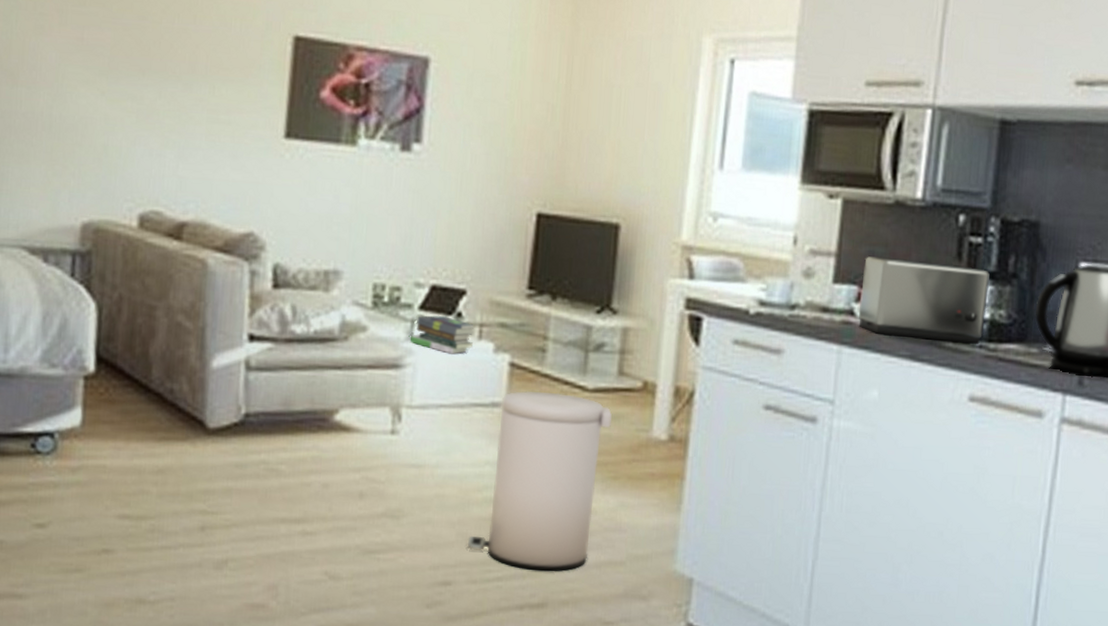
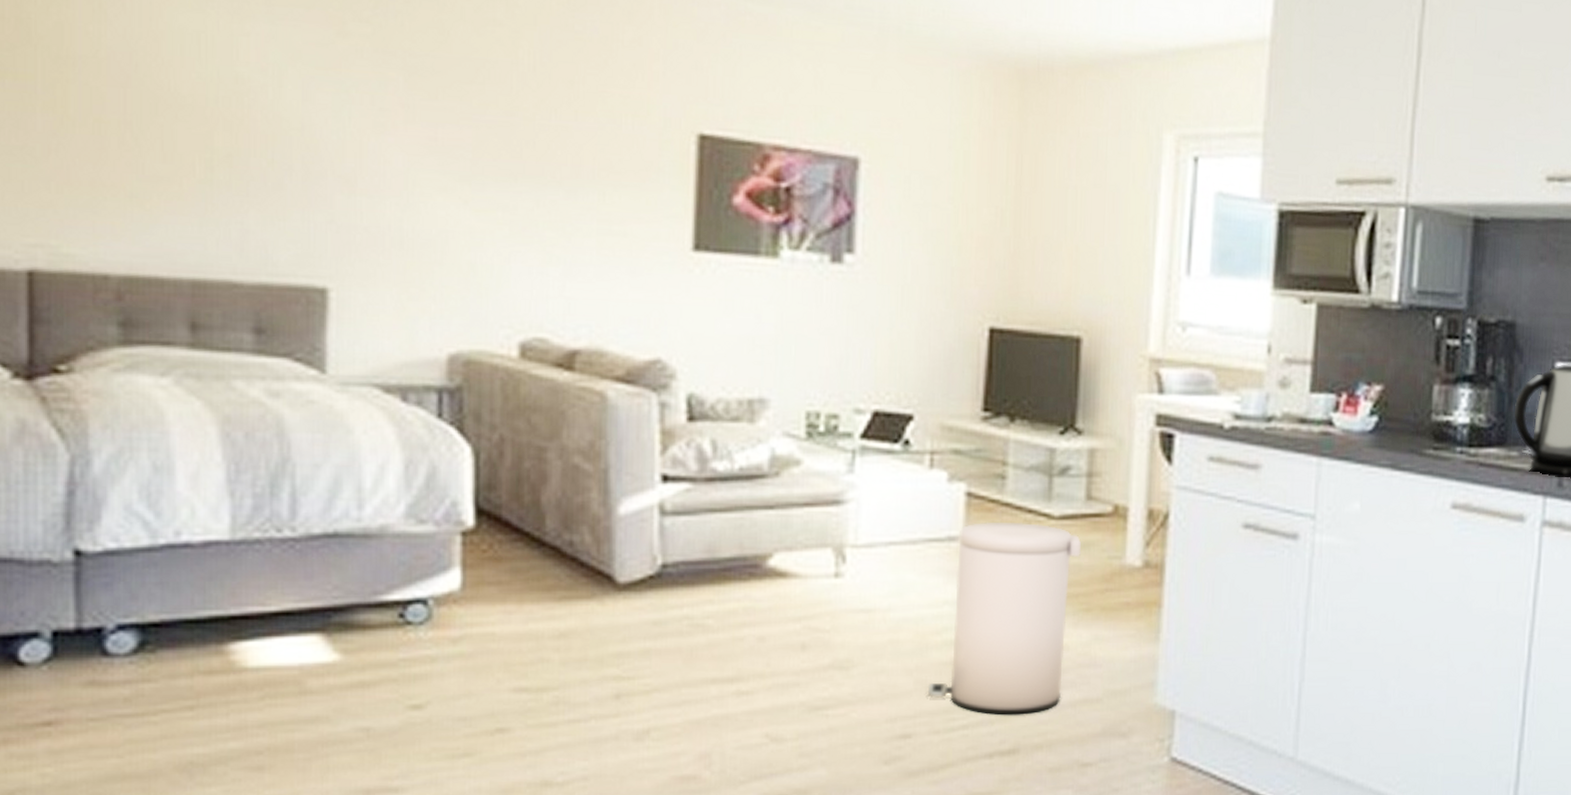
books: present [409,315,474,355] -> none [850,443,924,487]
toaster: present [858,256,990,345] -> none [1337,363,1469,451]

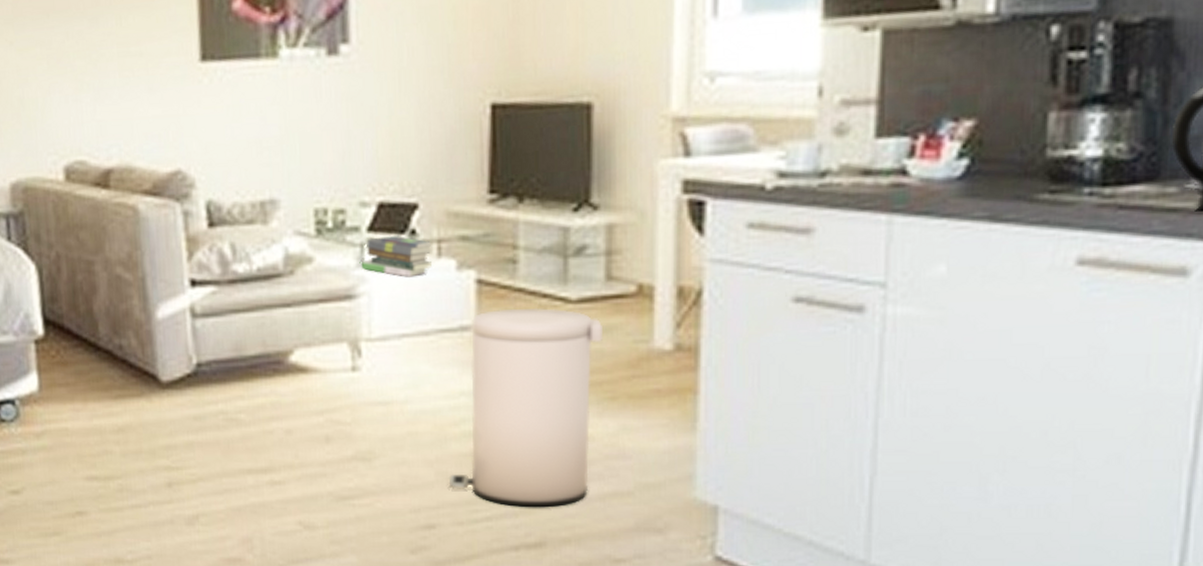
books: none [850,443,924,487] -> present [359,235,432,279]

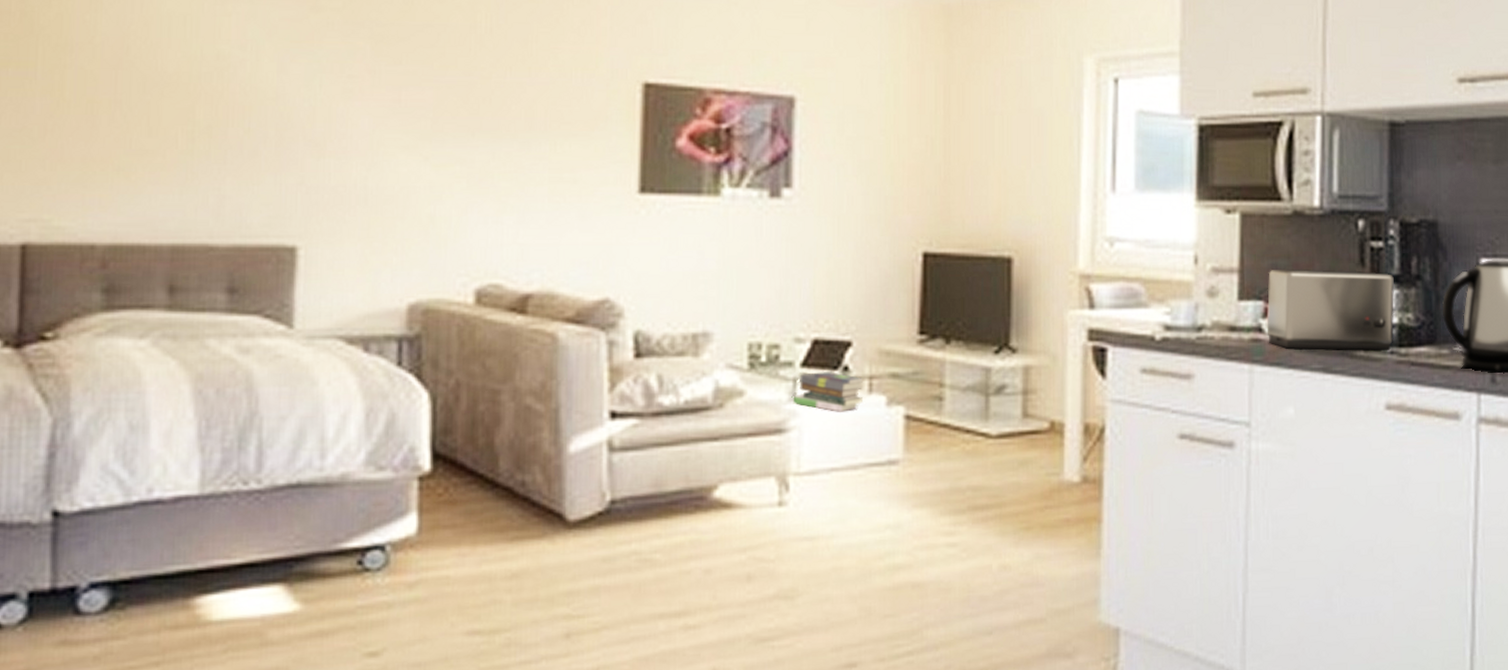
pedal bin: present [448,307,604,507] -> none [871,442,1020,640]
toaster: none [913,91,1101,196] -> present [1267,269,1395,352]

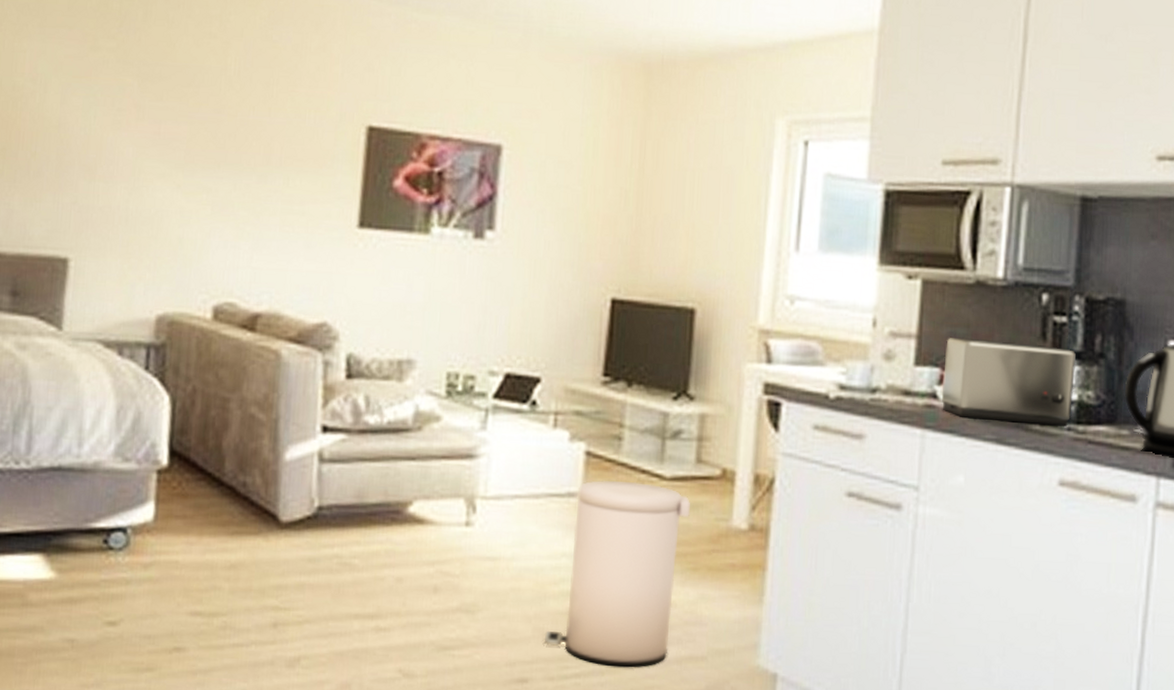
books: present [791,371,863,413] -> none [483,403,549,445]
pedal bin: none [871,442,1020,640] -> present [544,480,691,667]

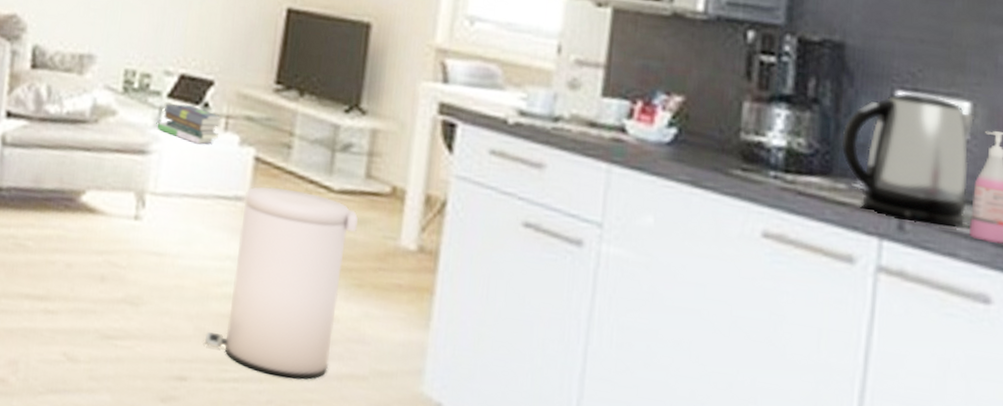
books: none [483,403,549,445] -> present [156,104,220,145]
toaster: present [941,338,1076,427] -> none [630,70,786,174]

